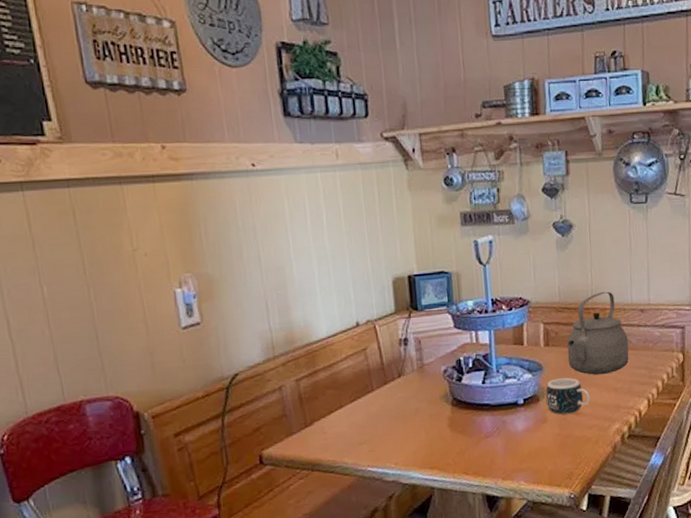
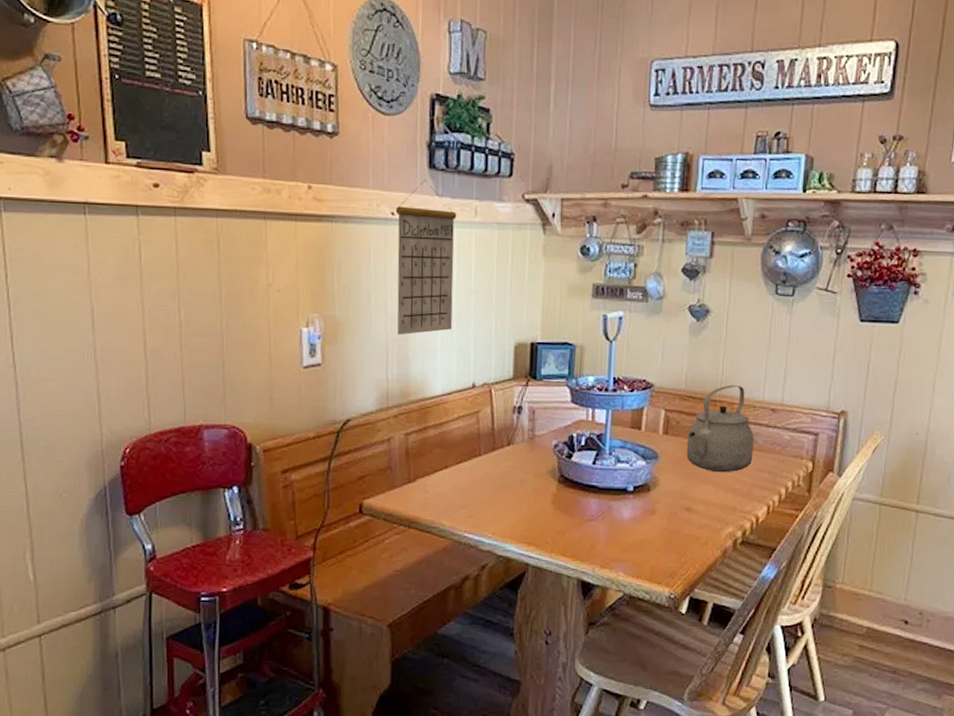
calendar: none [255,127,328,285] -> present [395,179,457,335]
mug: present [545,377,590,415] -> none [657,470,705,509]

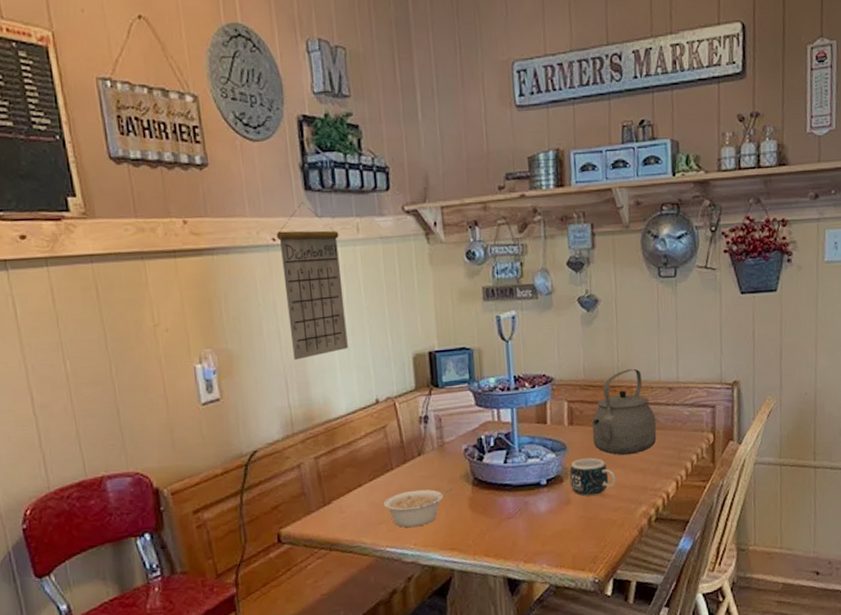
legume: none [467,479,540,516] -> present [383,487,455,528]
mug: none [657,470,705,509] -> present [569,457,616,496]

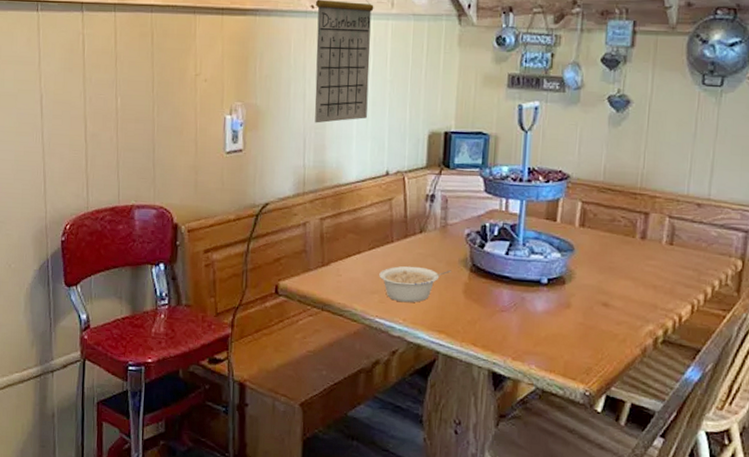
mug: present [569,457,616,496] -> none [572,263,624,304]
tea kettle: present [592,368,657,456] -> none [604,177,677,269]

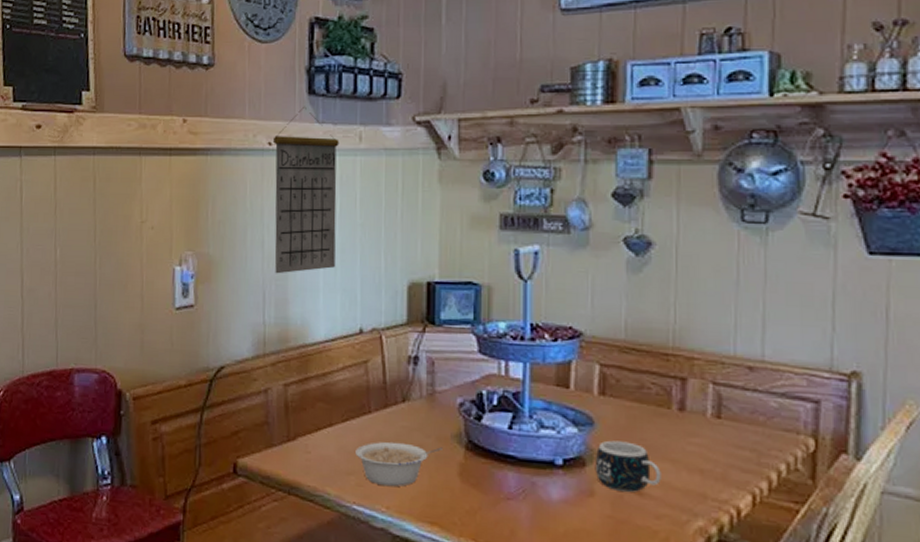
mug: none [572,263,624,304] -> present [595,440,661,492]

